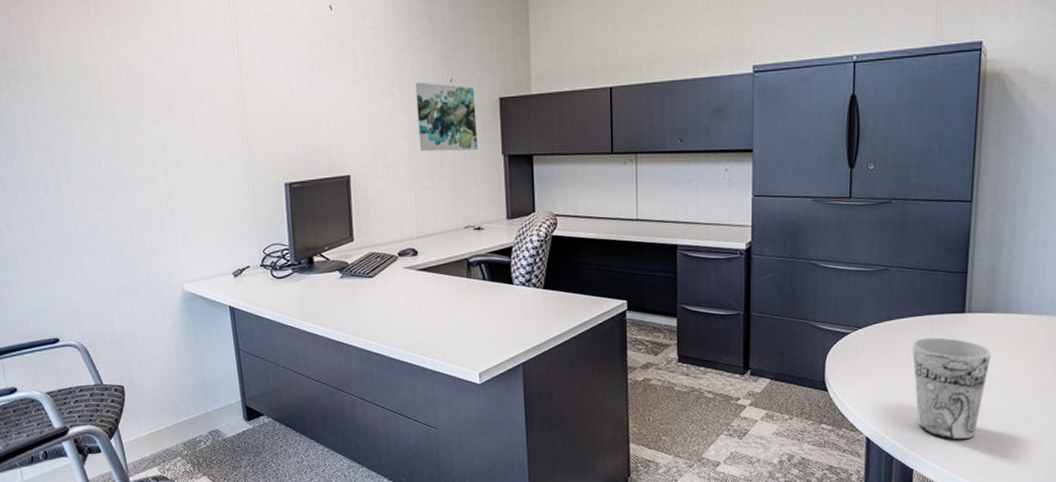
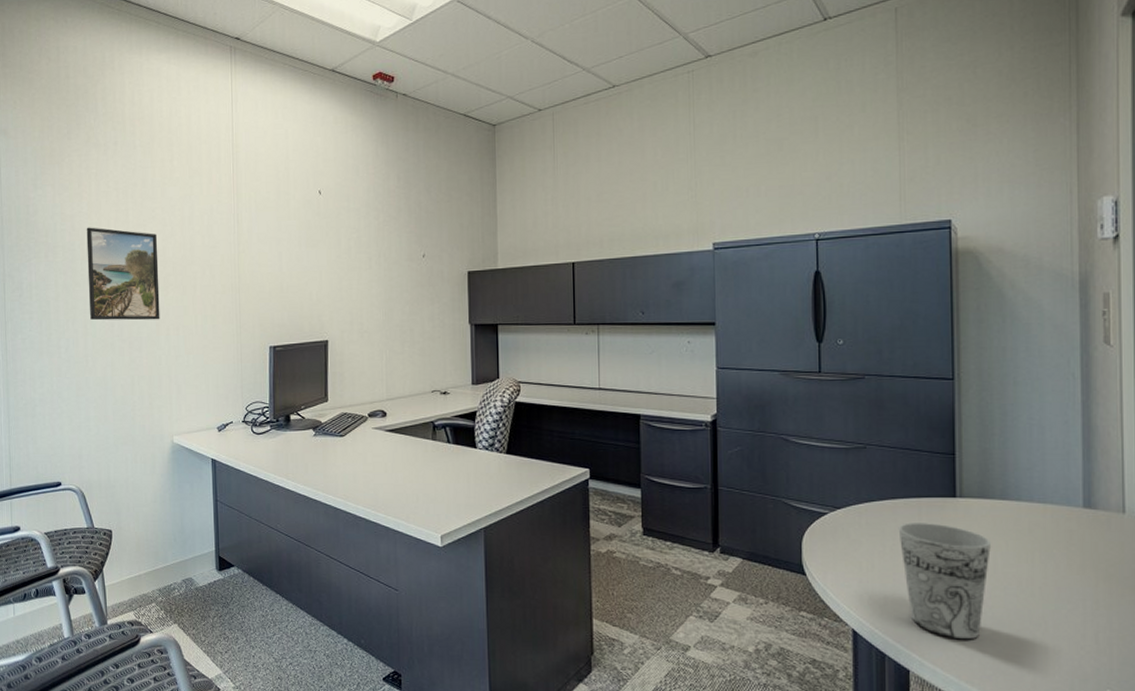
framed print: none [53,47,155,158] -> present [86,227,160,321]
wall art: present [415,82,478,152] -> none [391,257,446,320]

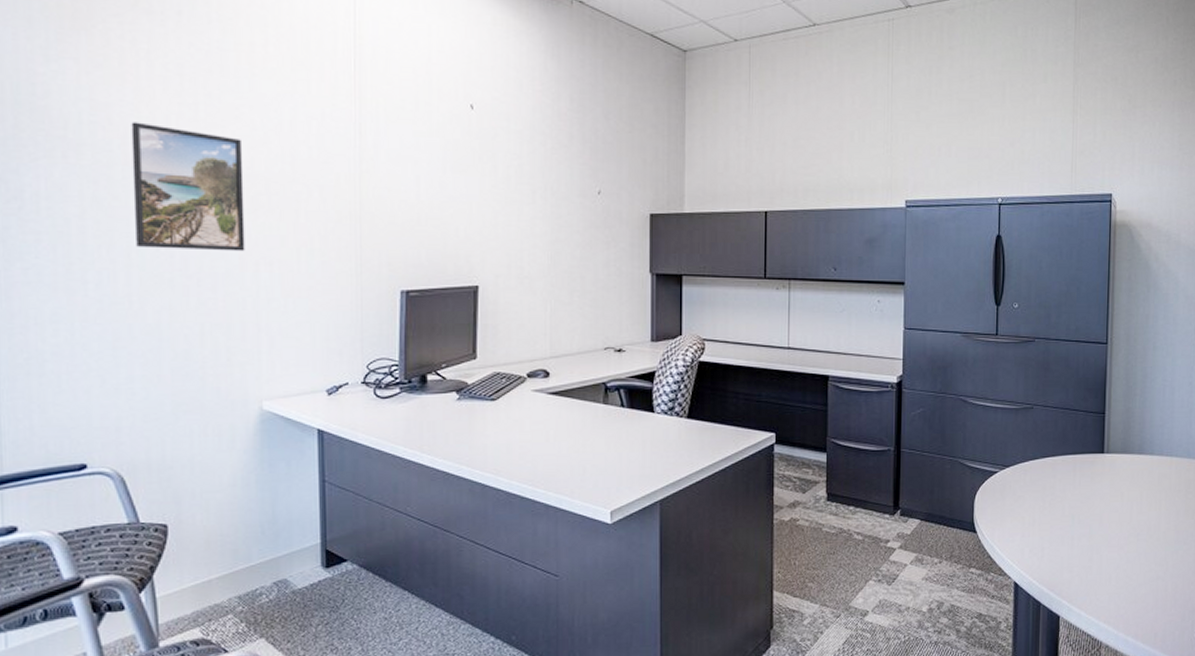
cup: present [898,523,991,640] -> none [1056,477,1129,584]

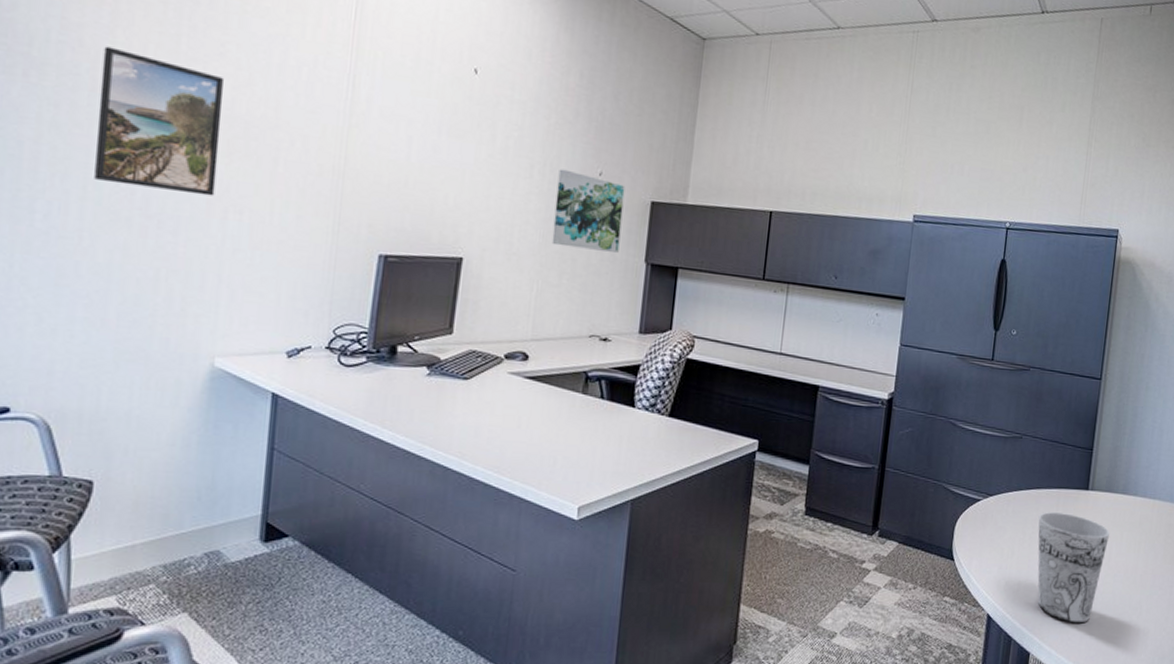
wall art: none [559,191,624,266] -> present [551,169,625,253]
cup: none [1056,477,1129,584] -> present [1037,512,1110,624]

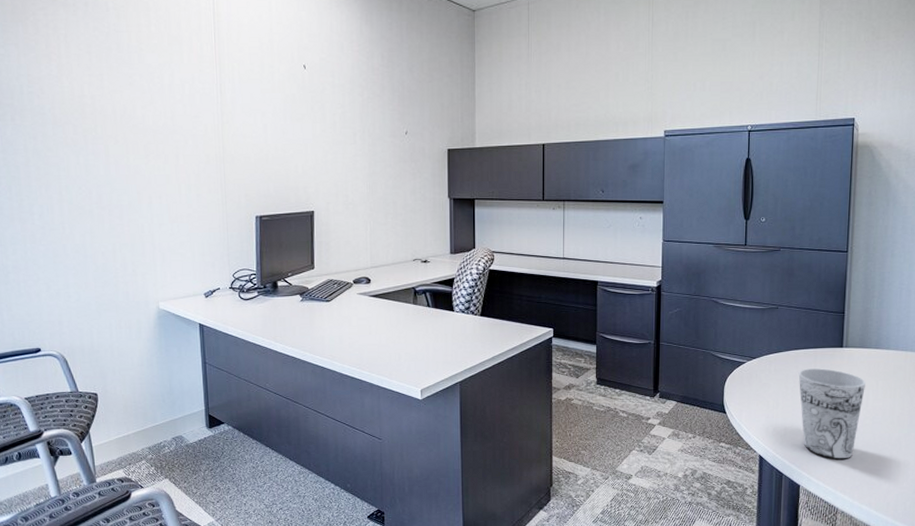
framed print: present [94,46,224,196] -> none [57,91,142,188]
wall art: present [551,169,625,253] -> none [375,133,427,193]

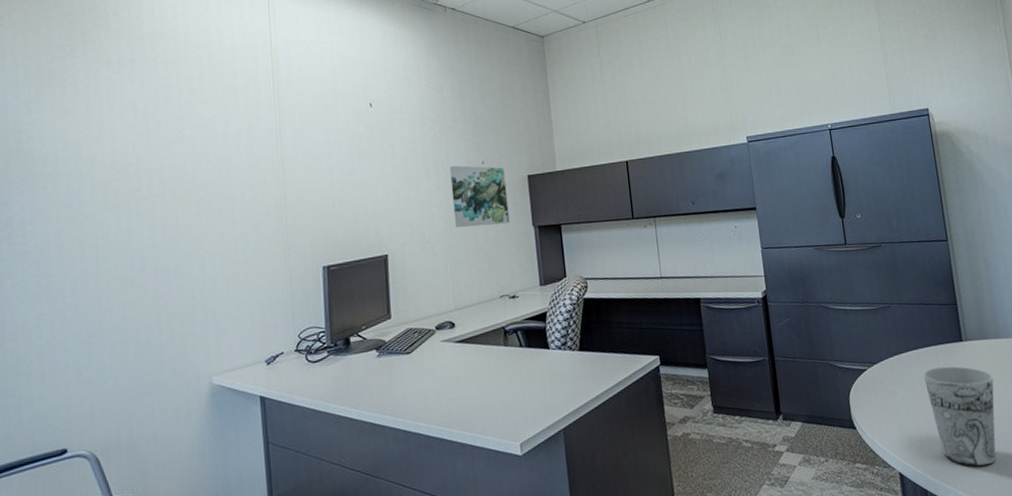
wall art: none [375,133,427,193] -> present [449,165,510,229]

